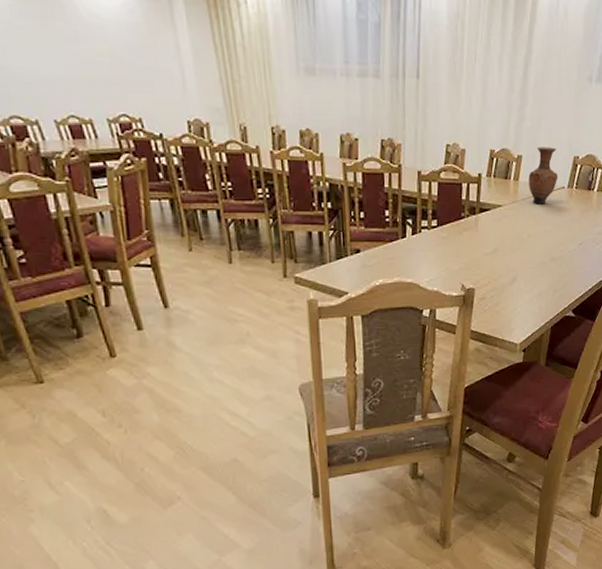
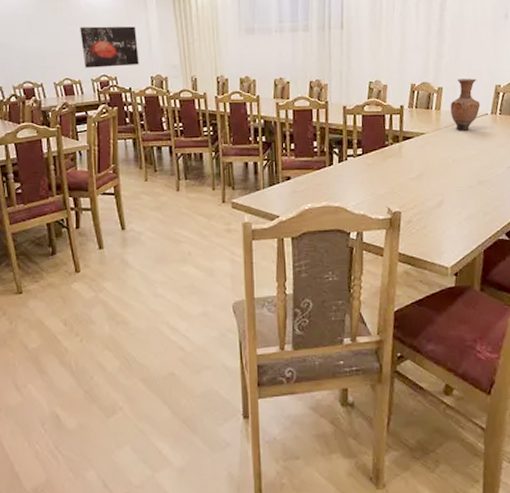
wall art: none [83,45,171,105] -> present [80,26,139,68]

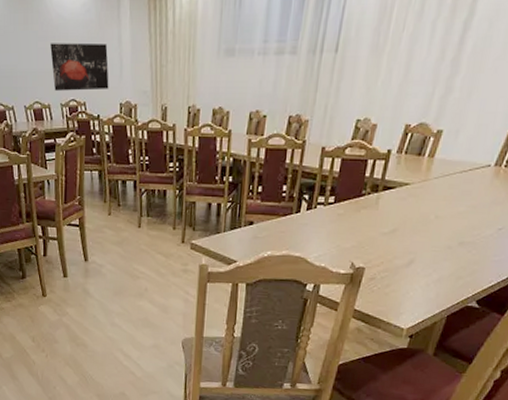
vase: present [450,78,481,131] -> none [445,120,488,184]

